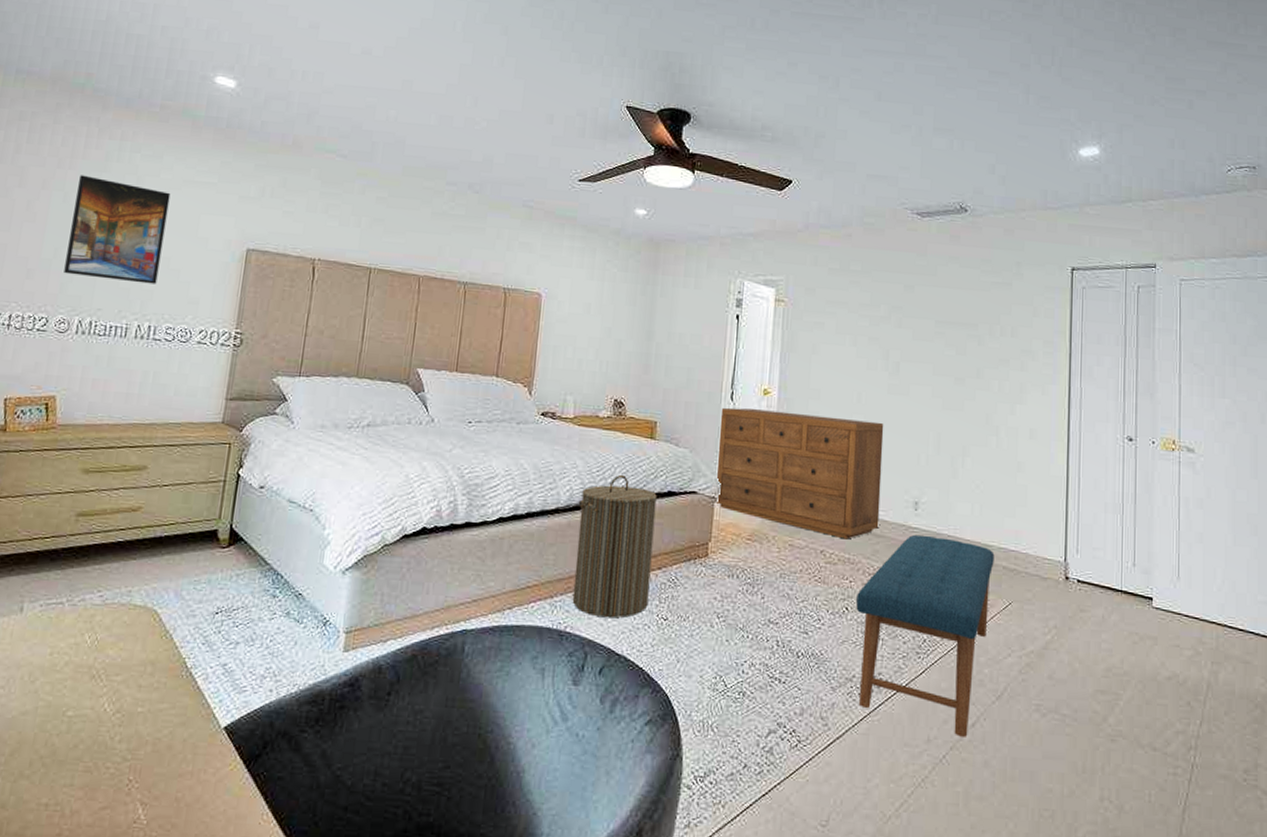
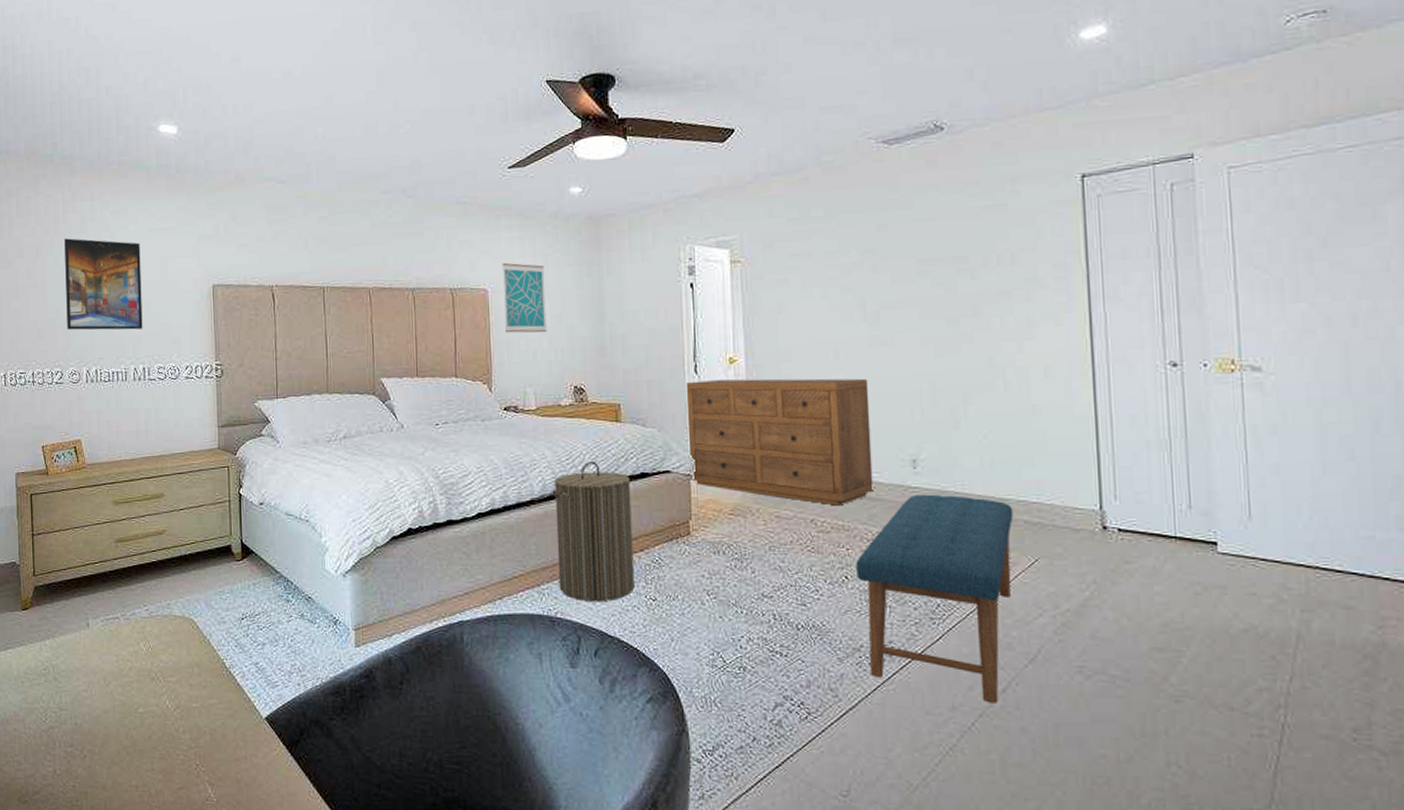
wall art: none [553,270,601,344] -> present [502,262,547,333]

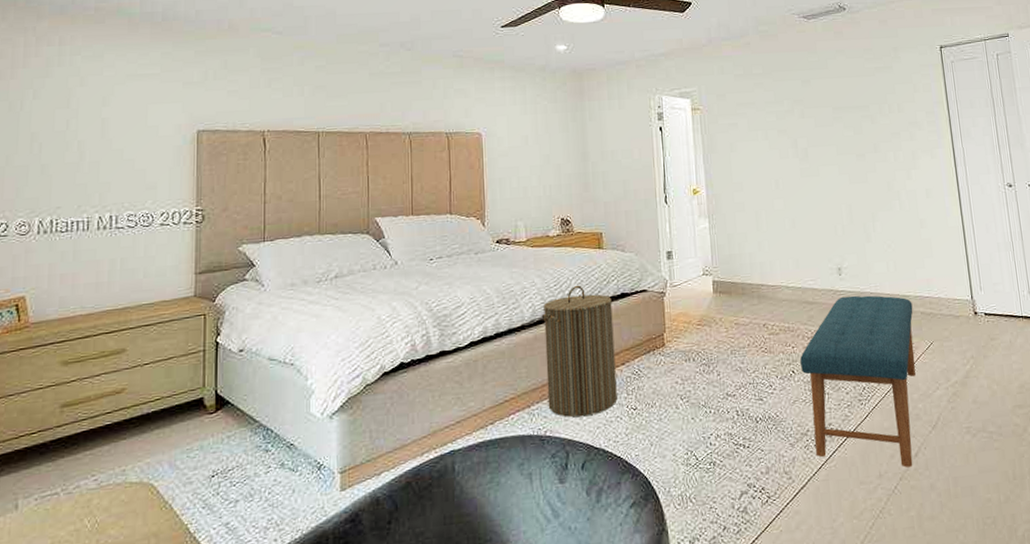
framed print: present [64,238,143,330] -> none [18,83,116,179]
wall art: present [502,262,547,333] -> none [495,109,536,173]
dresser: present [686,378,874,506] -> none [658,203,811,311]

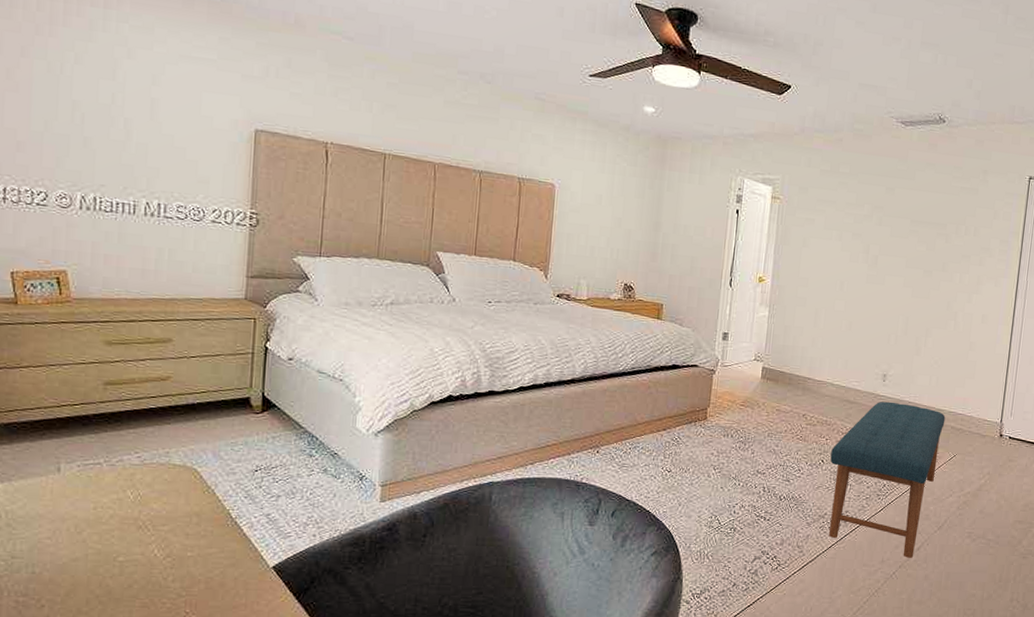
laundry hamper: present [541,285,617,417] -> none [587,350,663,471]

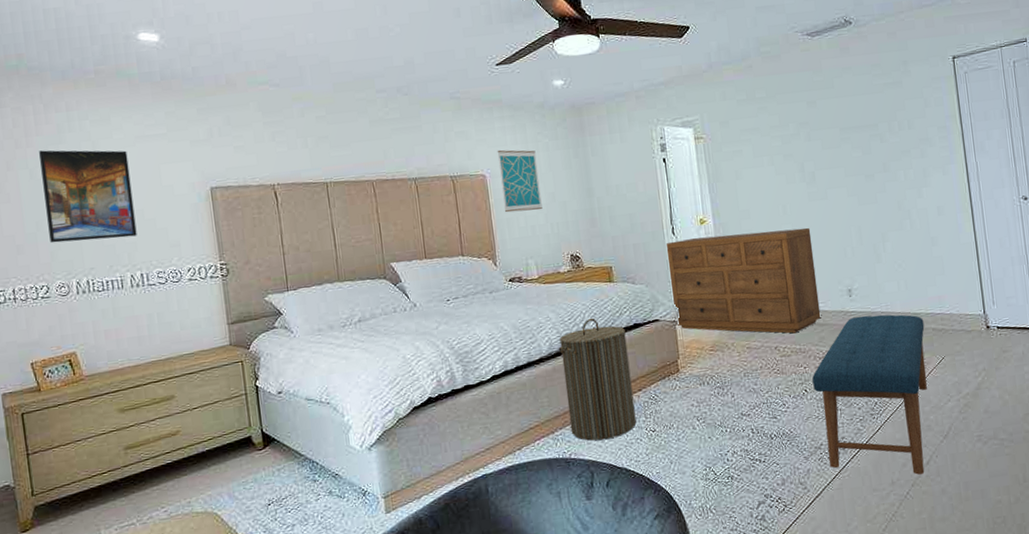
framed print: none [58,44,167,162] -> present [39,150,137,244]
wall art: none [566,162,611,233] -> present [497,149,542,213]
laundry hamper: none [587,350,663,471] -> present [558,317,637,441]
dresser: none [713,292,862,405] -> present [666,227,821,334]

